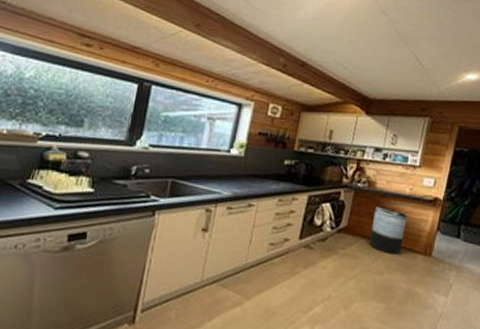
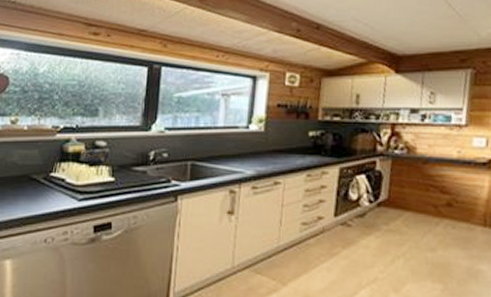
trash can: present [369,206,407,255] -> none [415,174,458,227]

